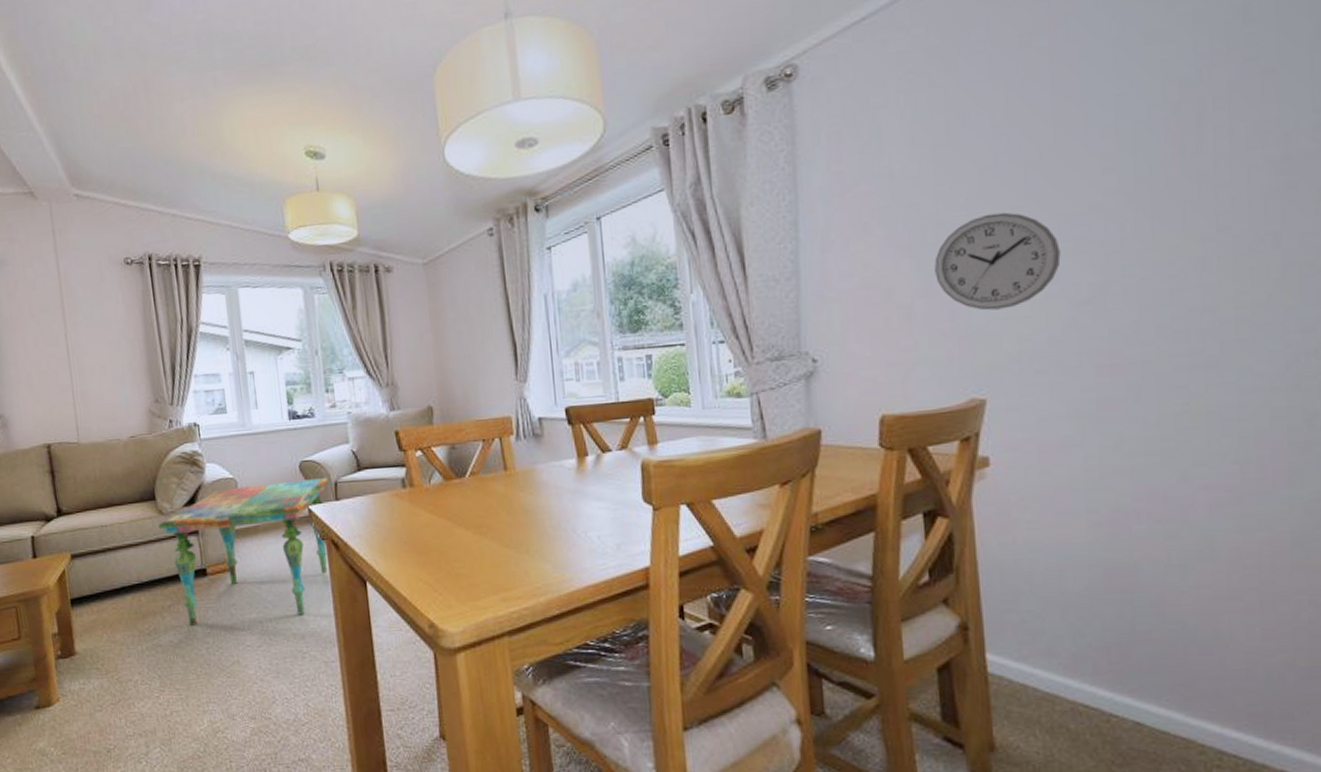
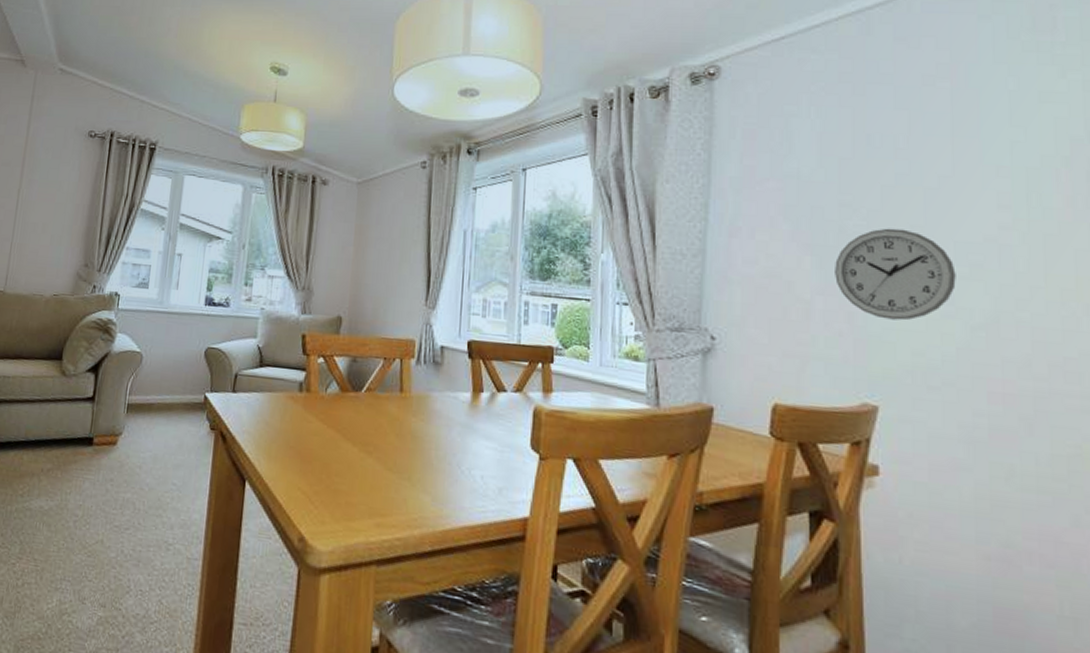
side table: present [158,478,328,626] -> none [57,361,229,504]

